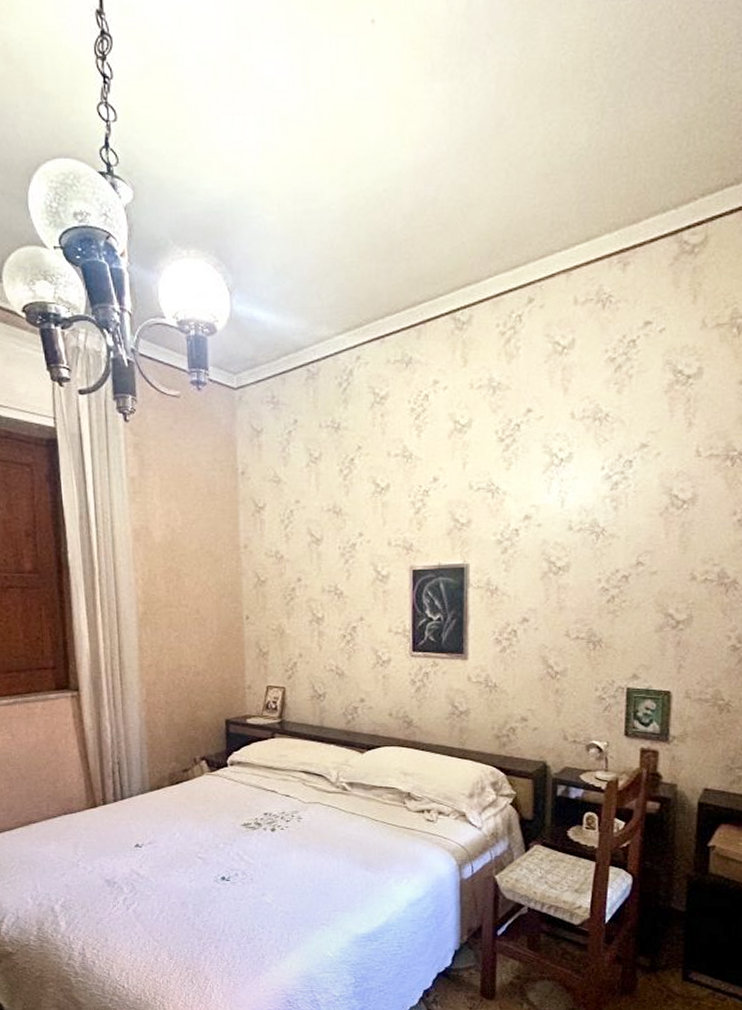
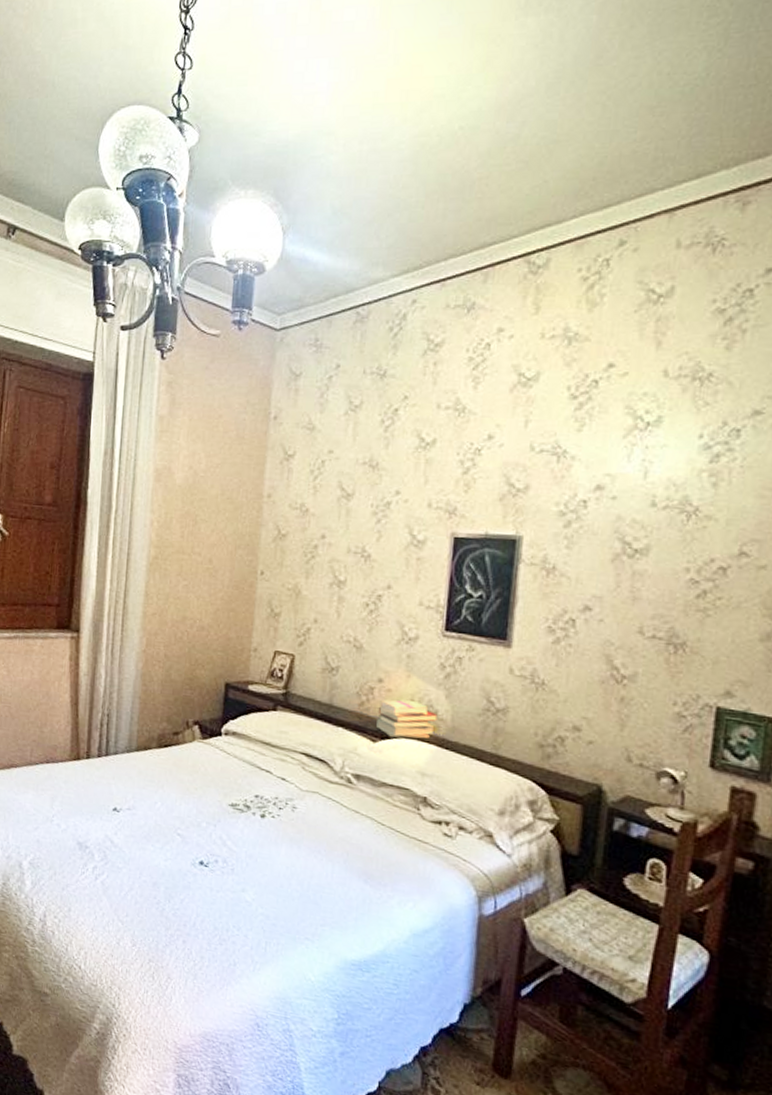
books: none [361,713,413,748] -> present [375,699,438,739]

